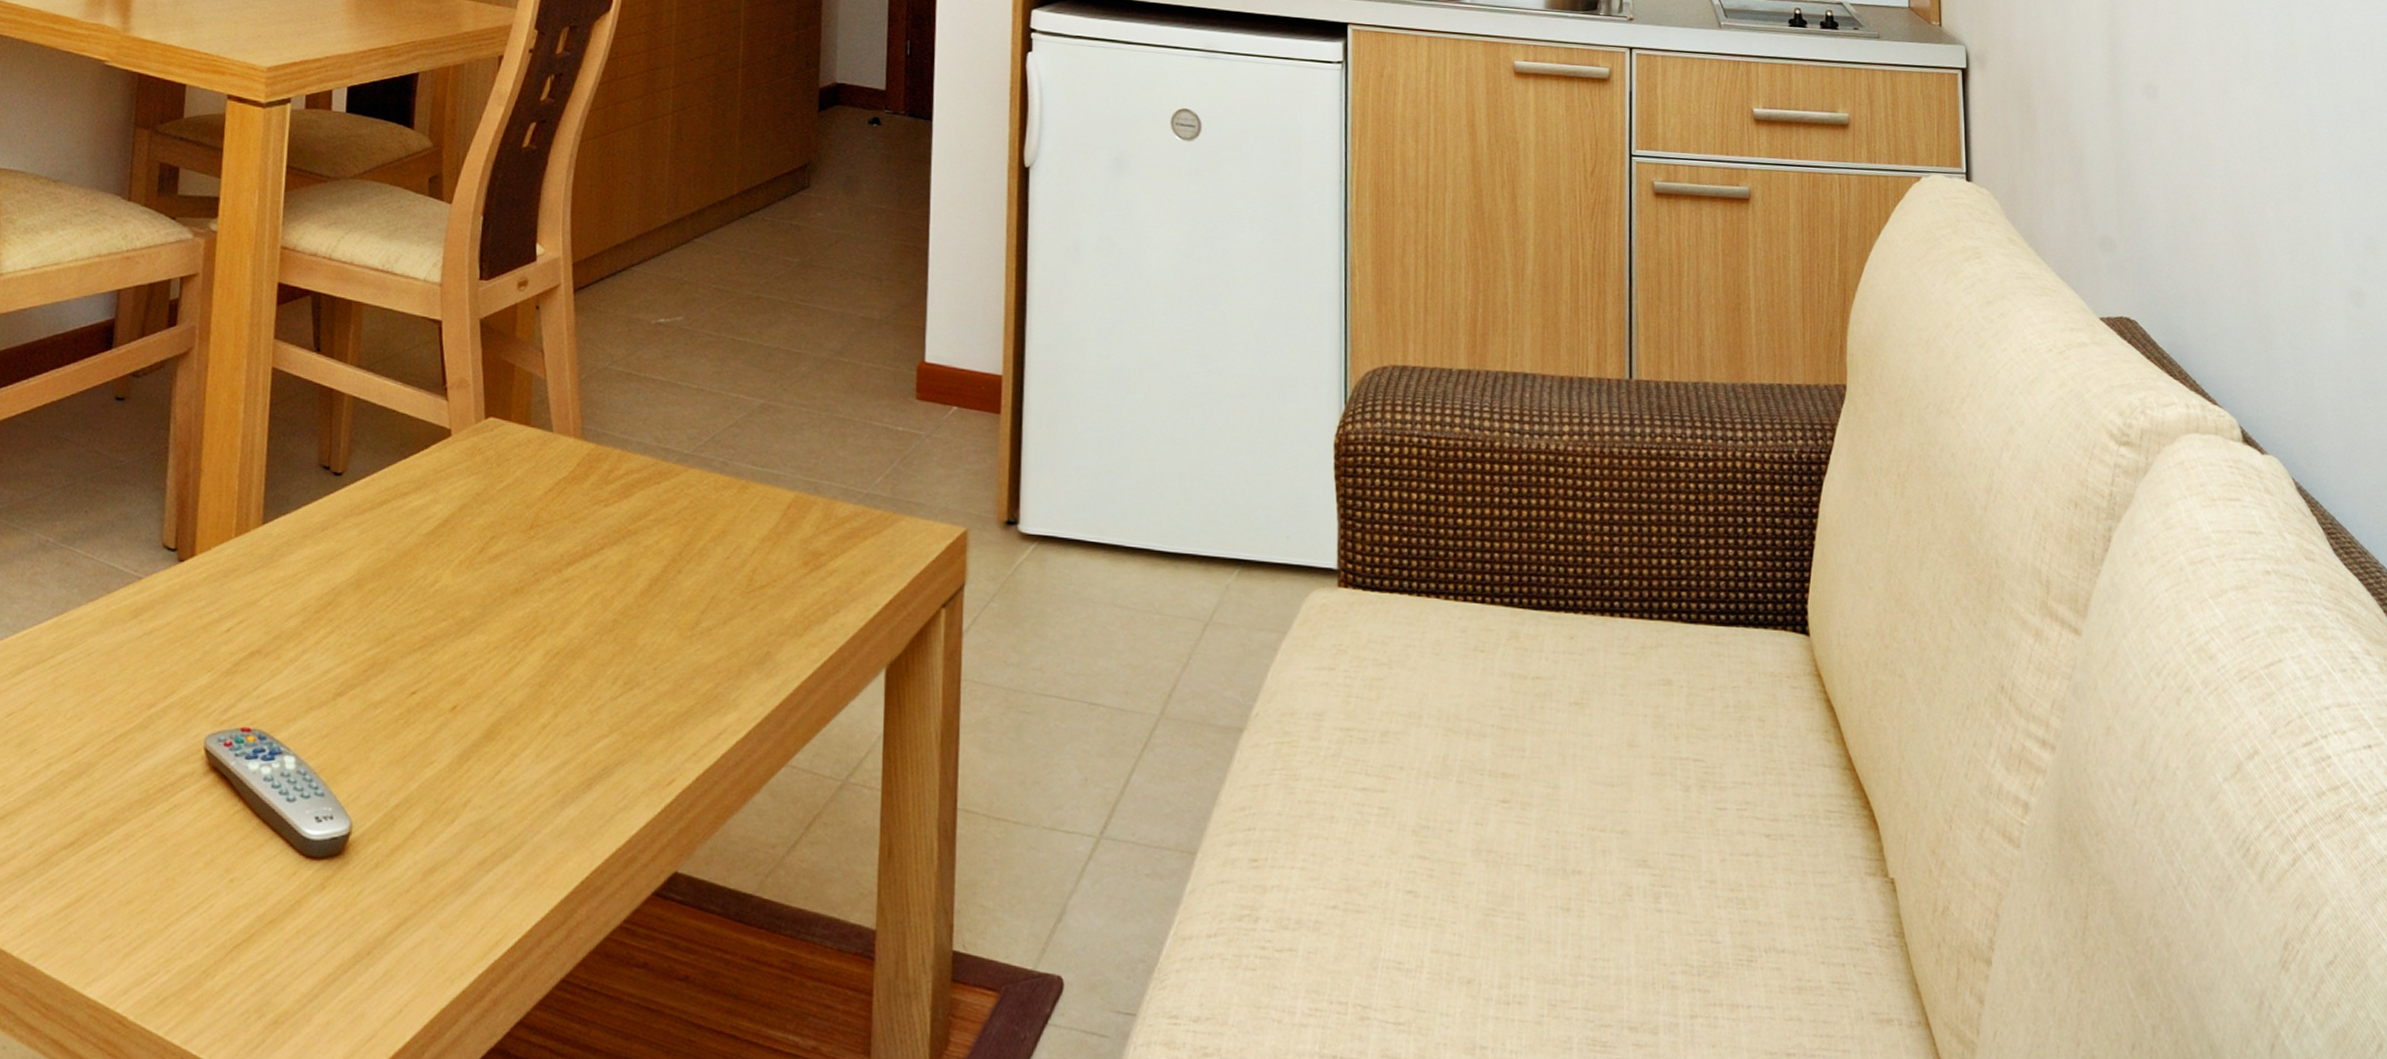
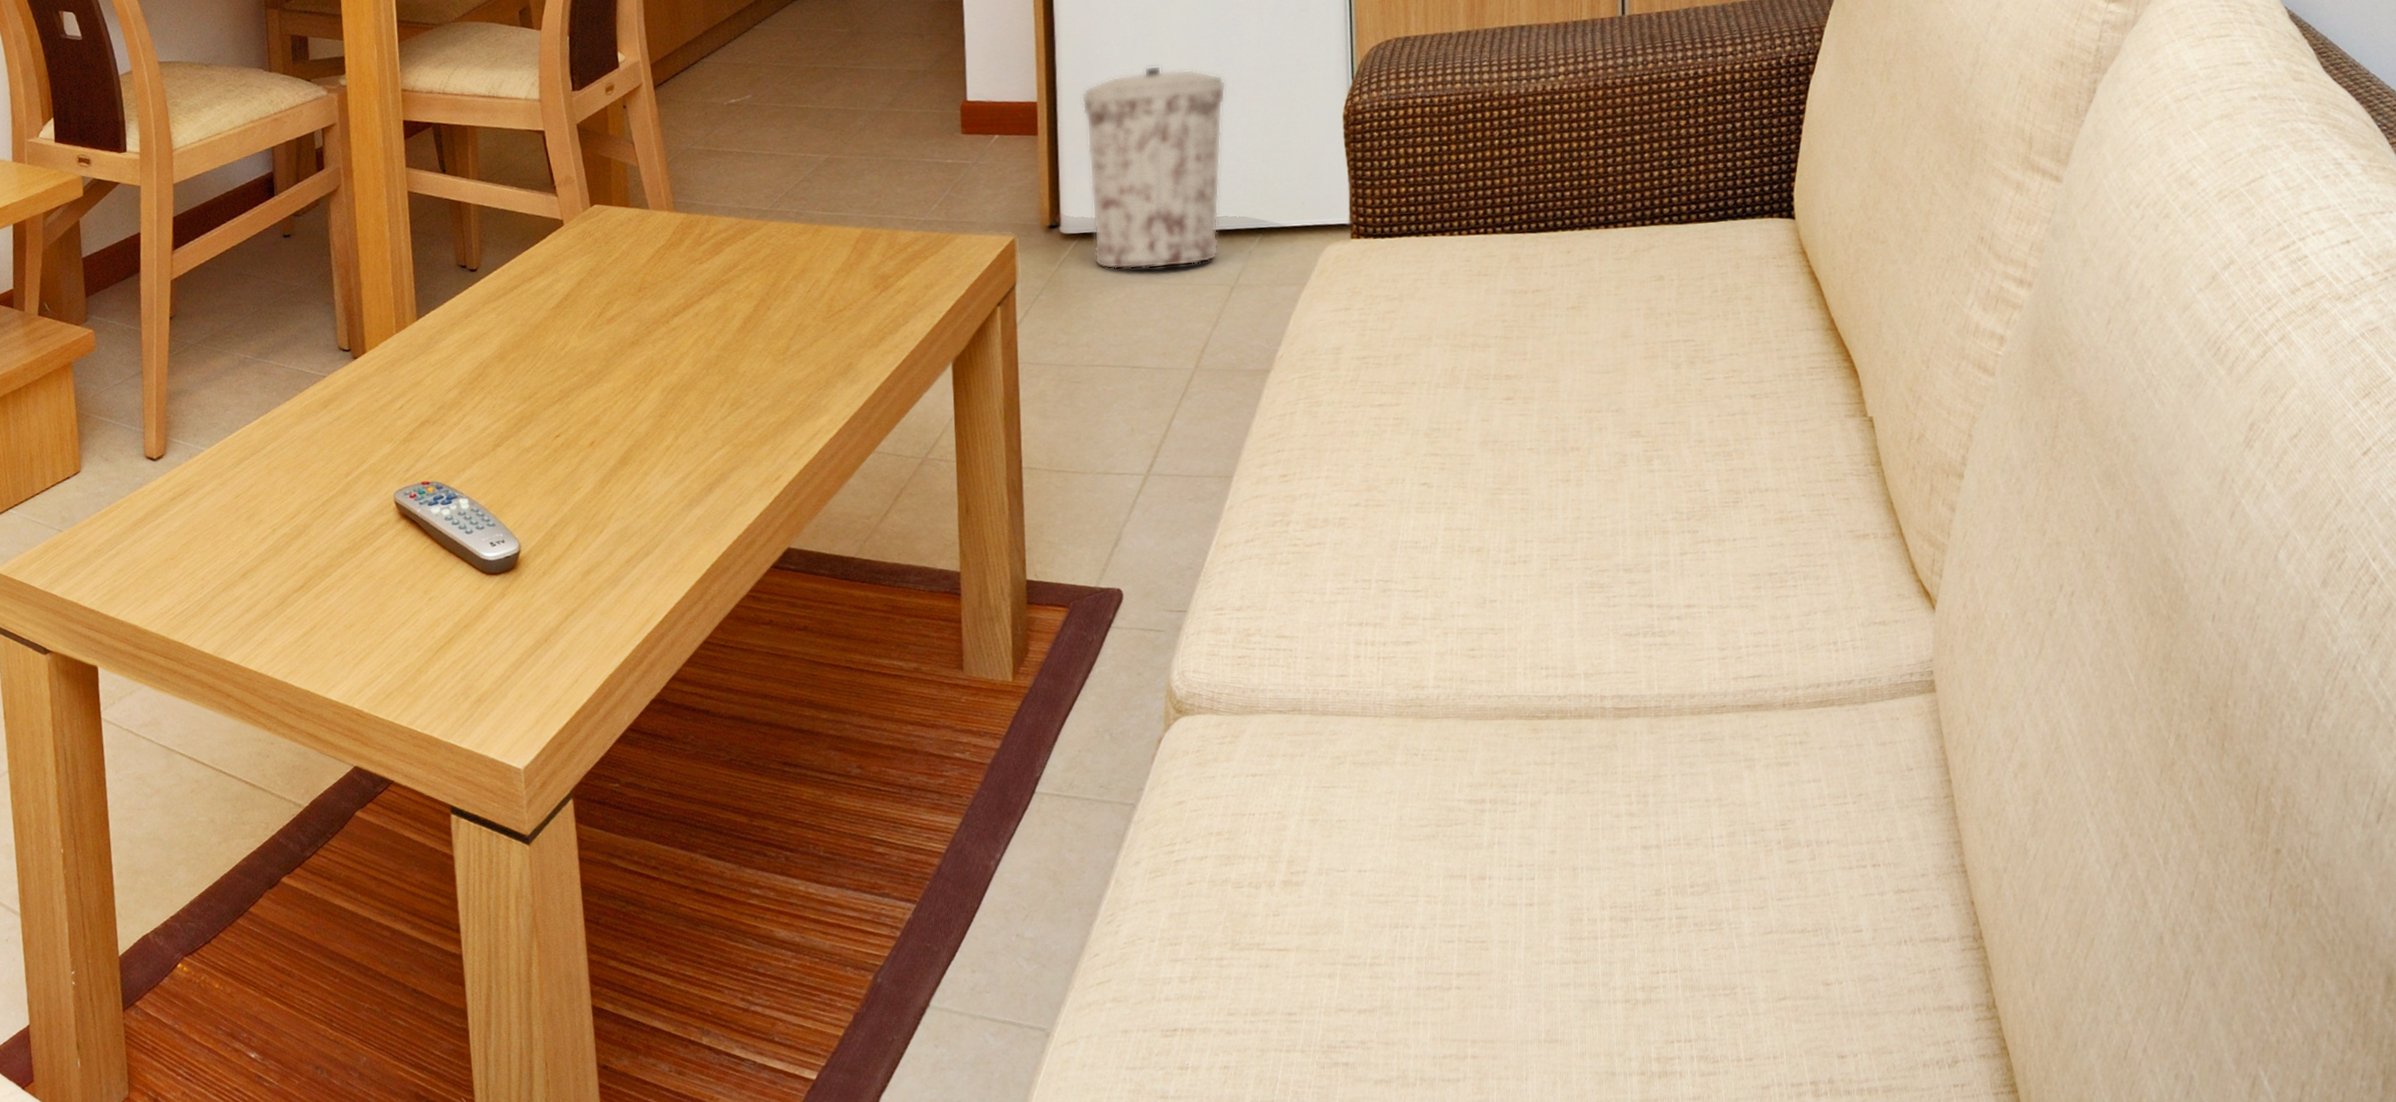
trash can: none [1050,354,1210,592] -> present [1081,65,1227,270]

